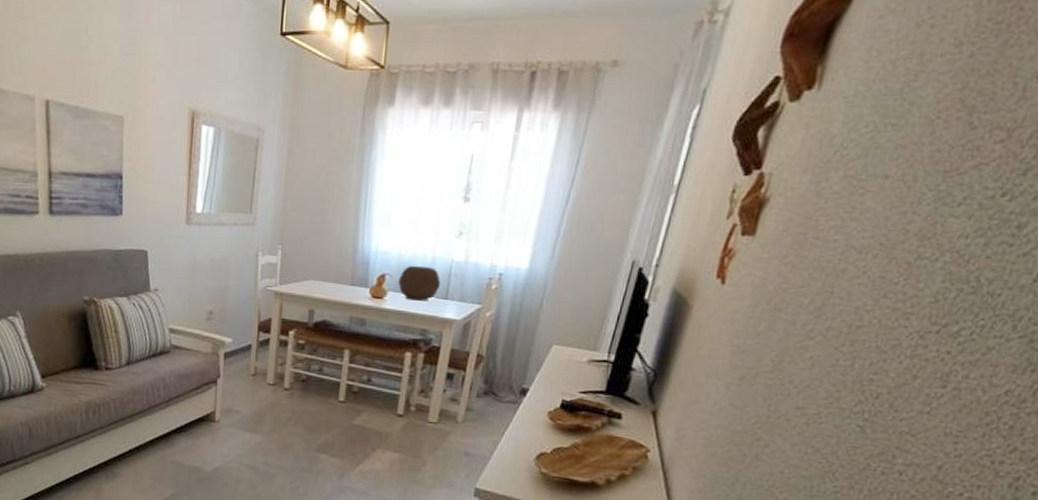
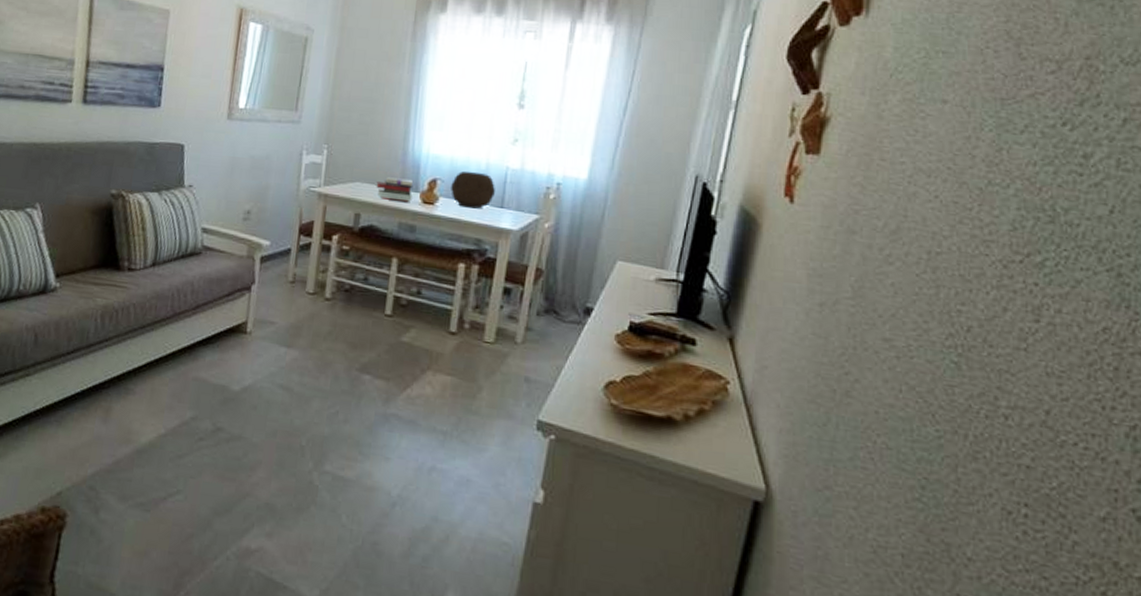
books: none [328,274,363,298] -> present [376,177,413,203]

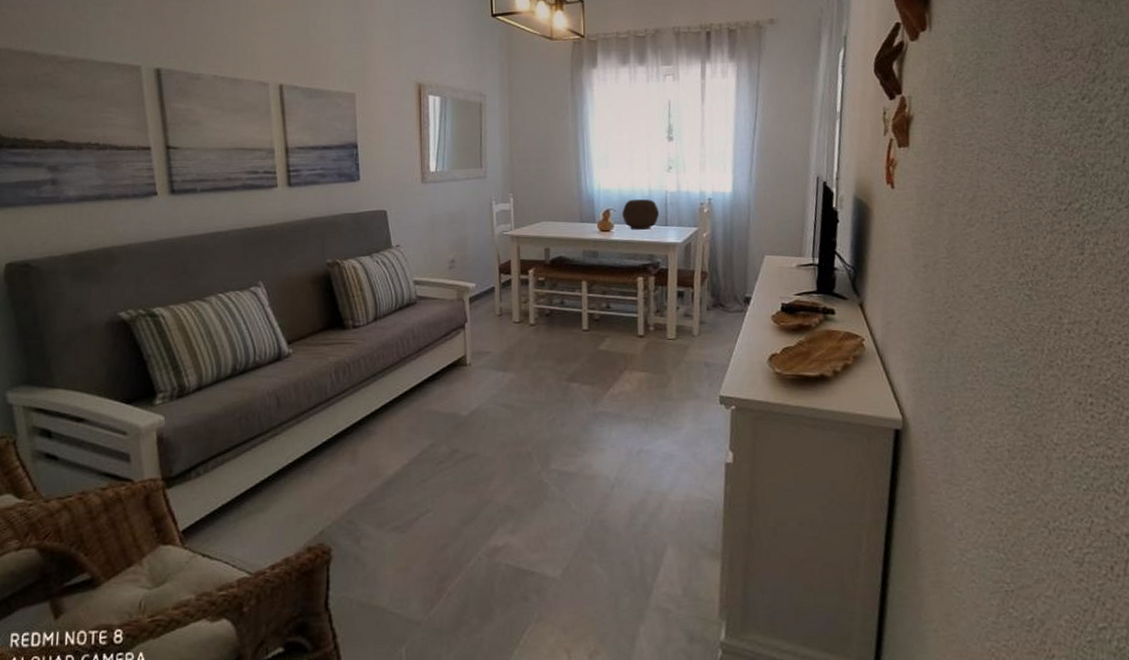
books: present [376,177,413,203] -> none [559,213,591,234]

